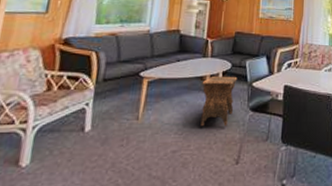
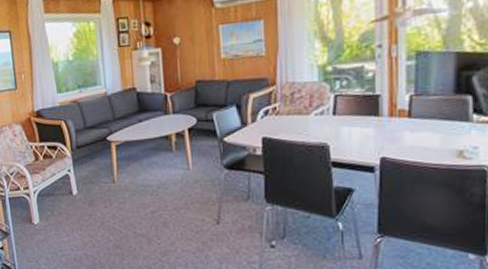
footstool: present [200,76,238,127] -> none [168,132,206,188]

